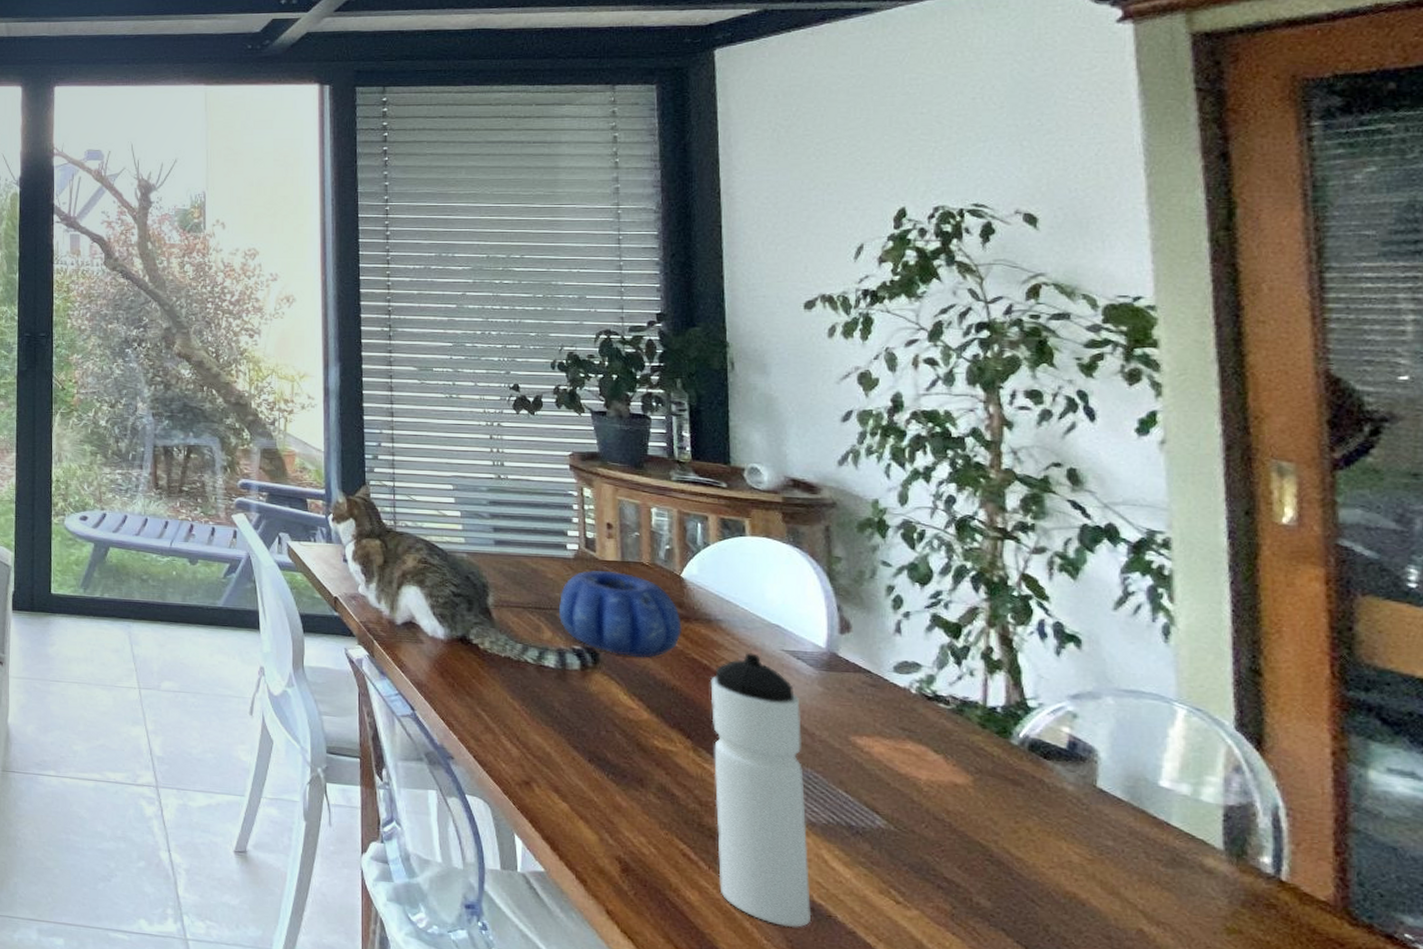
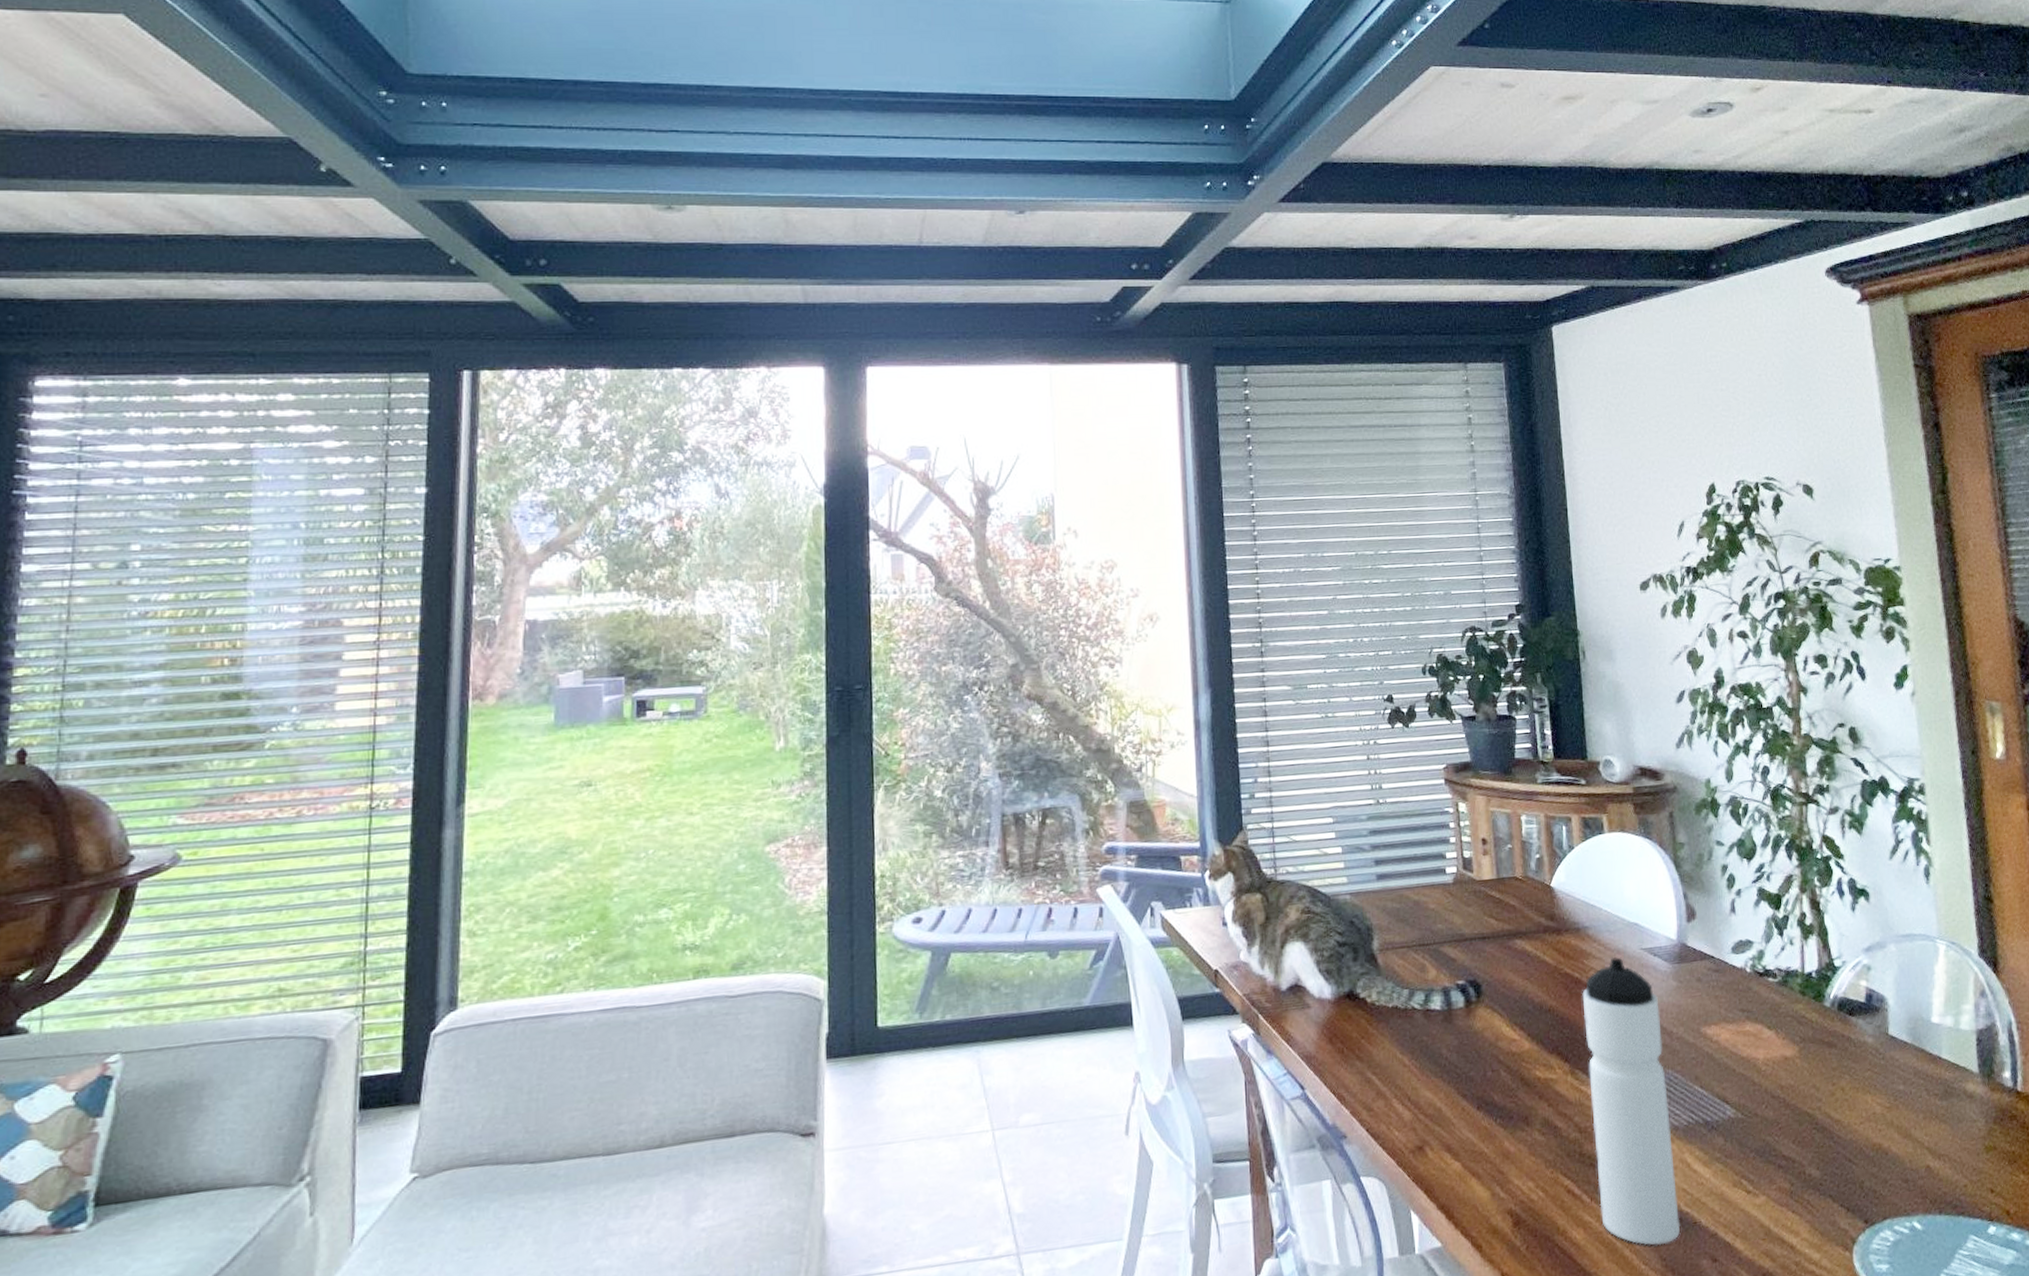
decorative bowl: present [558,570,682,658] -> none [1441,891,1555,983]

